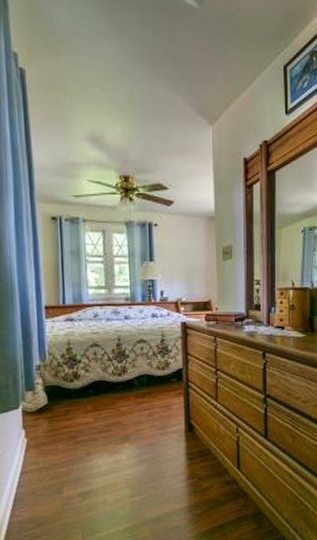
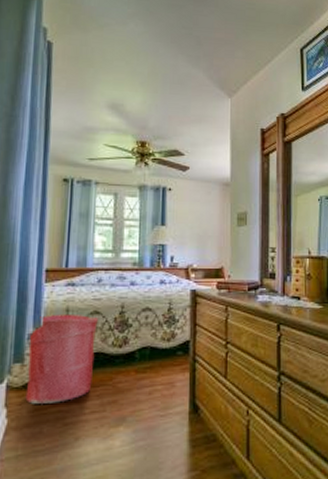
laundry hamper: none [36,346,98,426] -> present [25,314,98,404]

